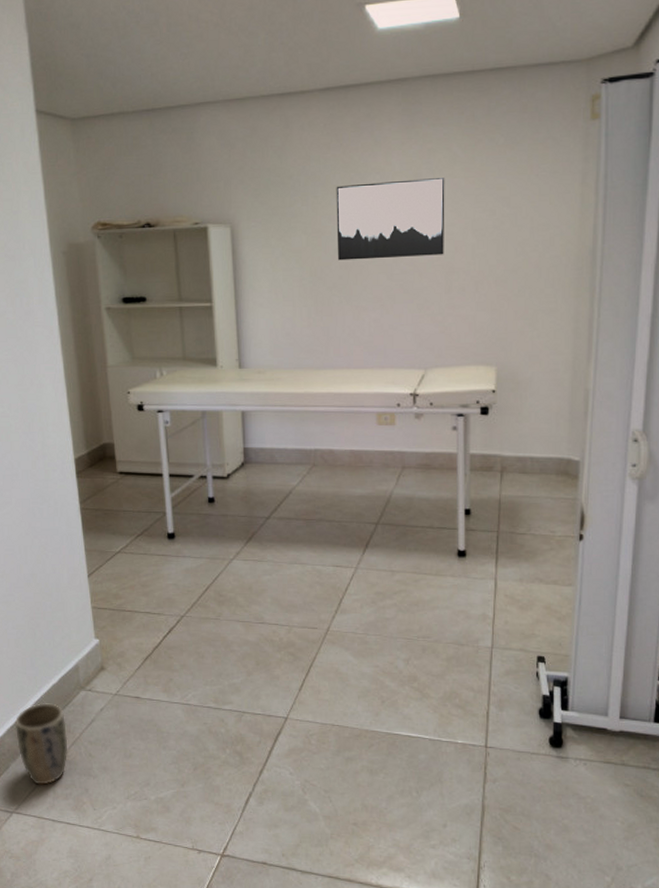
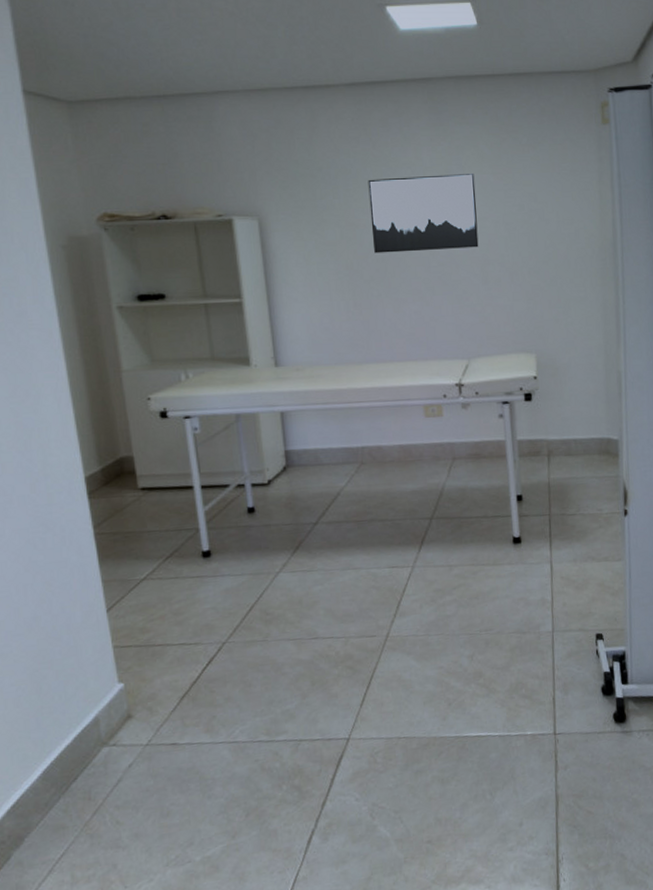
plant pot: present [14,703,68,785] -> none [16,768,89,873]

